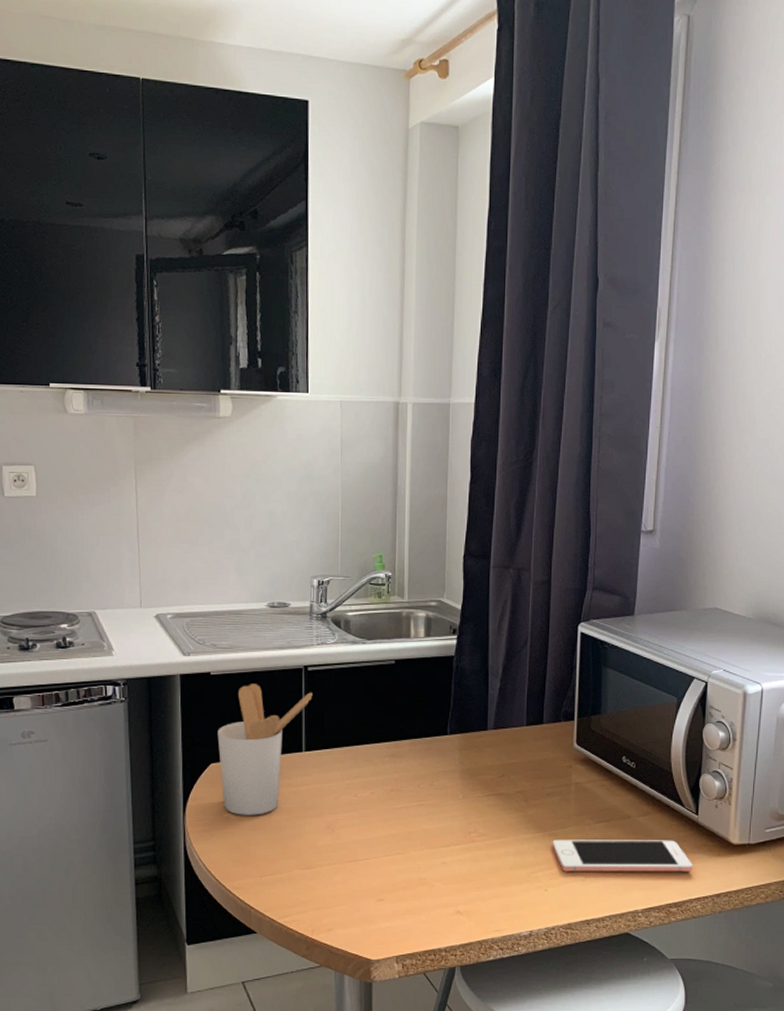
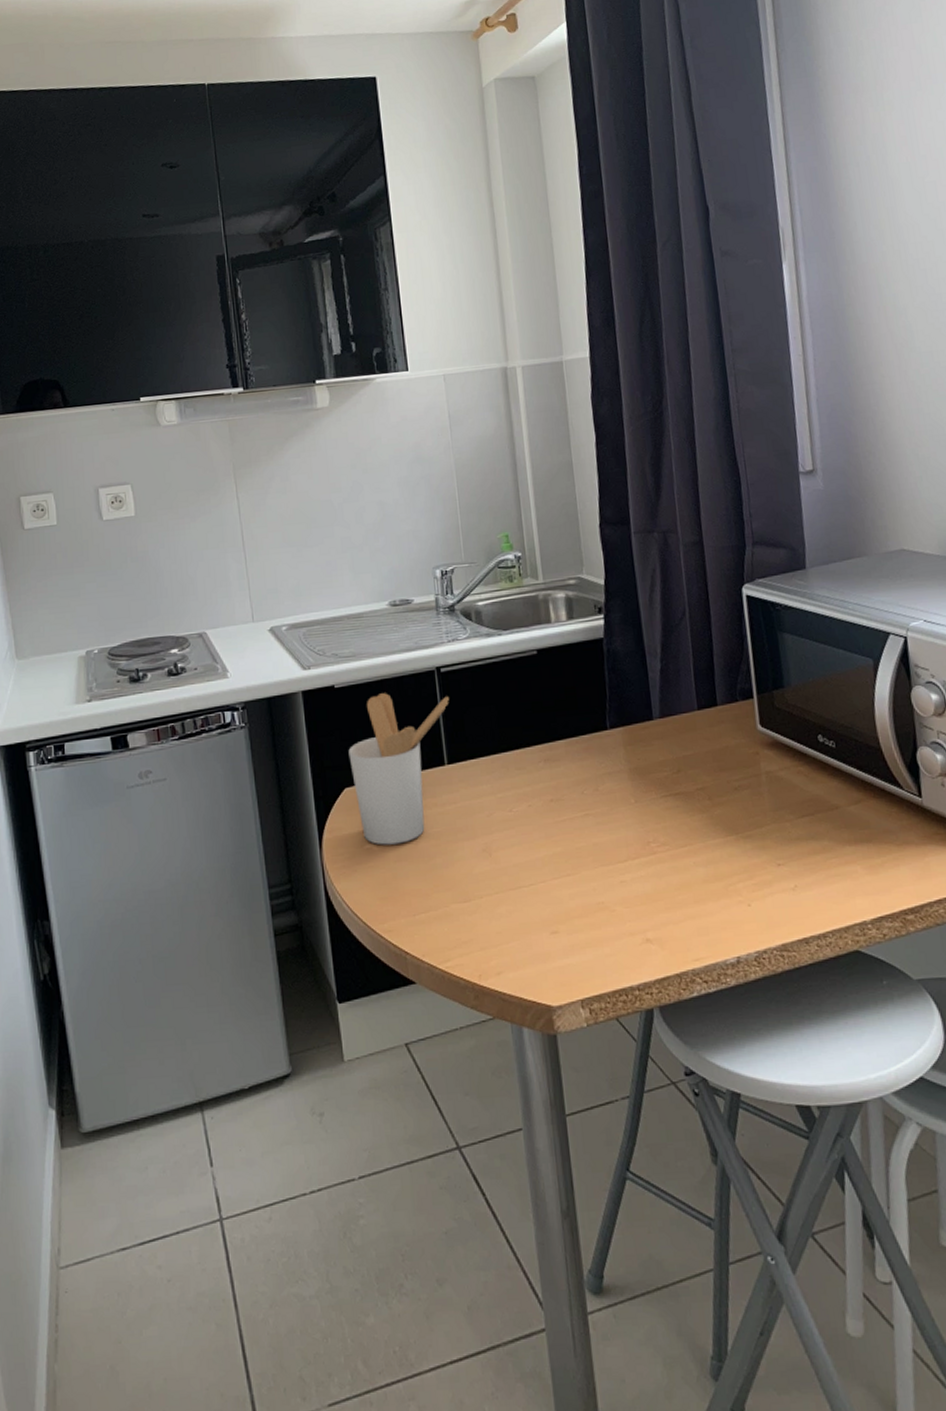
cell phone: present [552,839,693,872] -> none [748,831,927,881]

